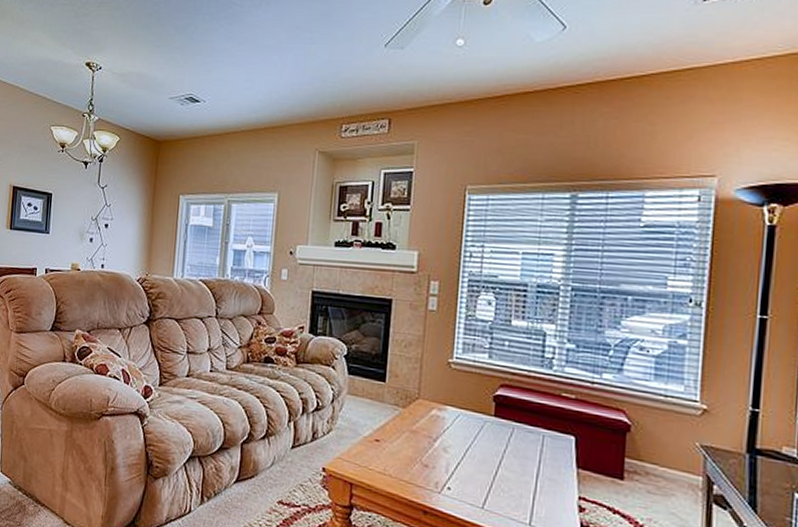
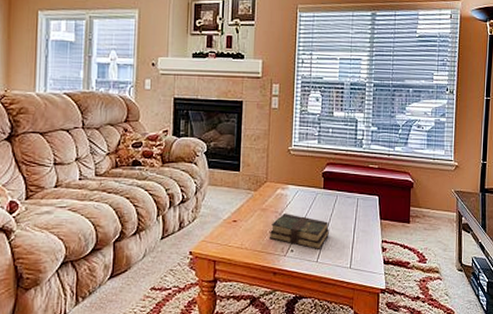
book: none [419,440,501,493] -> present [268,214,329,249]

